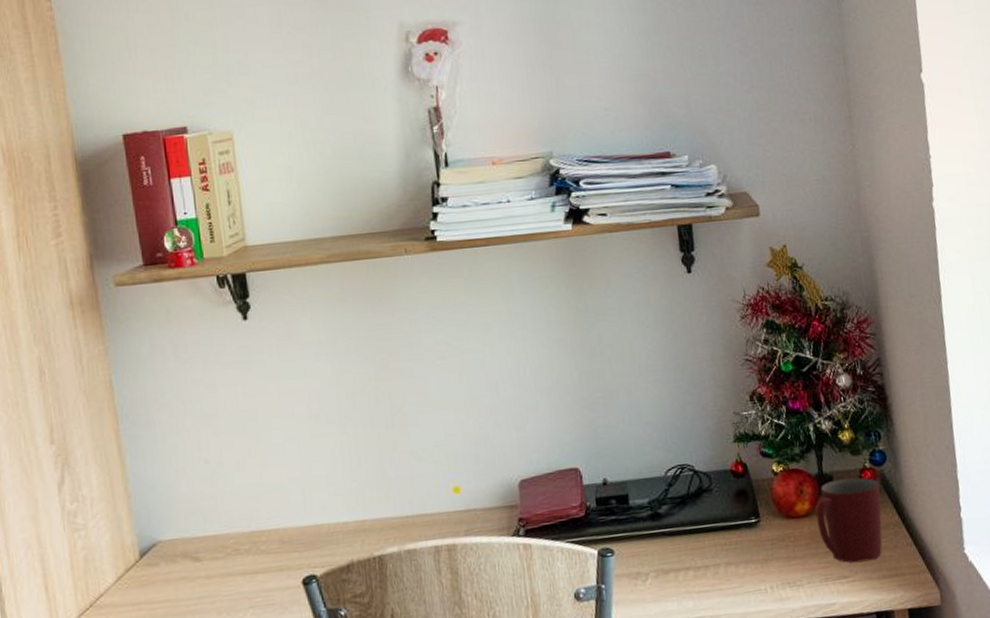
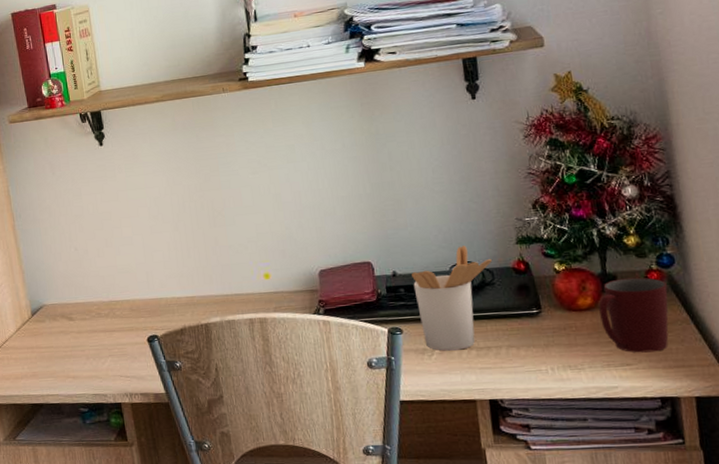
utensil holder: none [624,445,710,574] -> present [411,245,493,351]

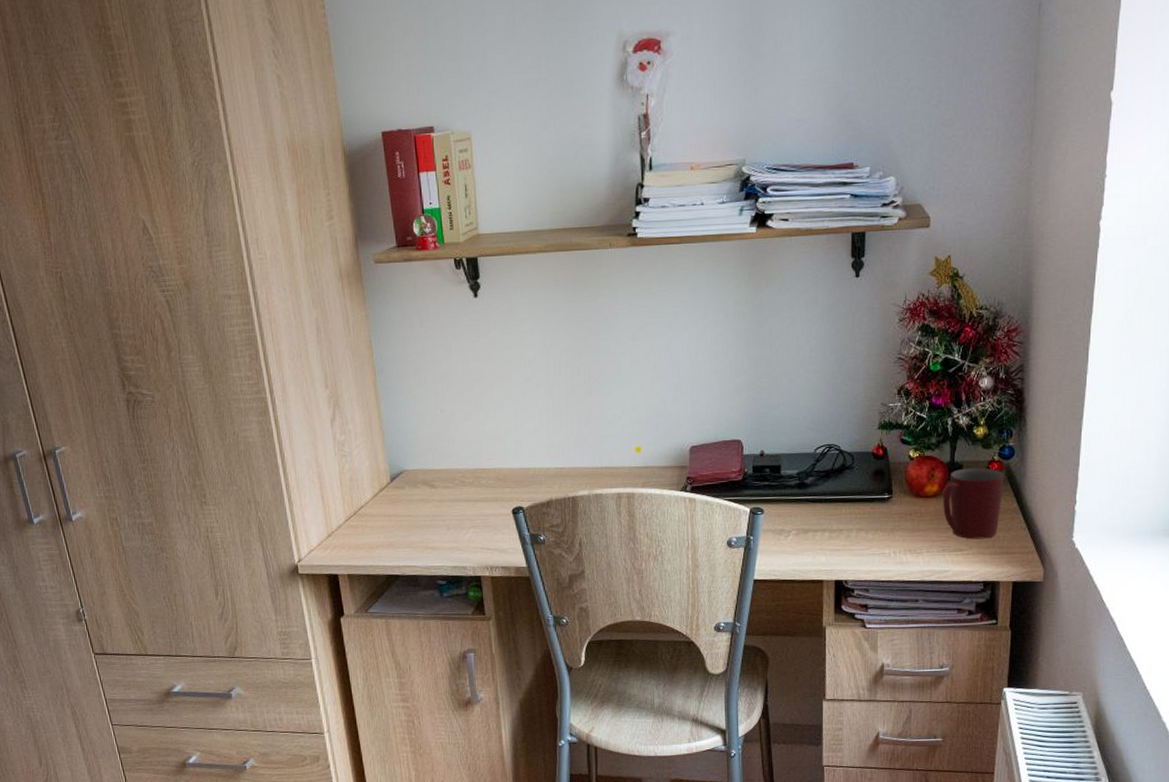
utensil holder: present [411,245,493,351] -> none [778,428,855,532]

